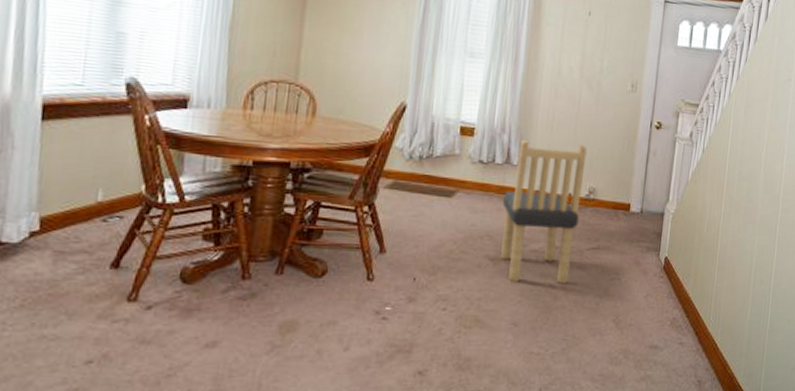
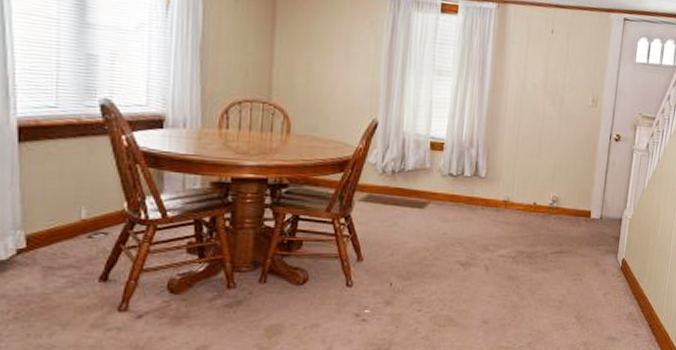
dining chair: present [501,139,587,284] -> none [471,153,551,285]

